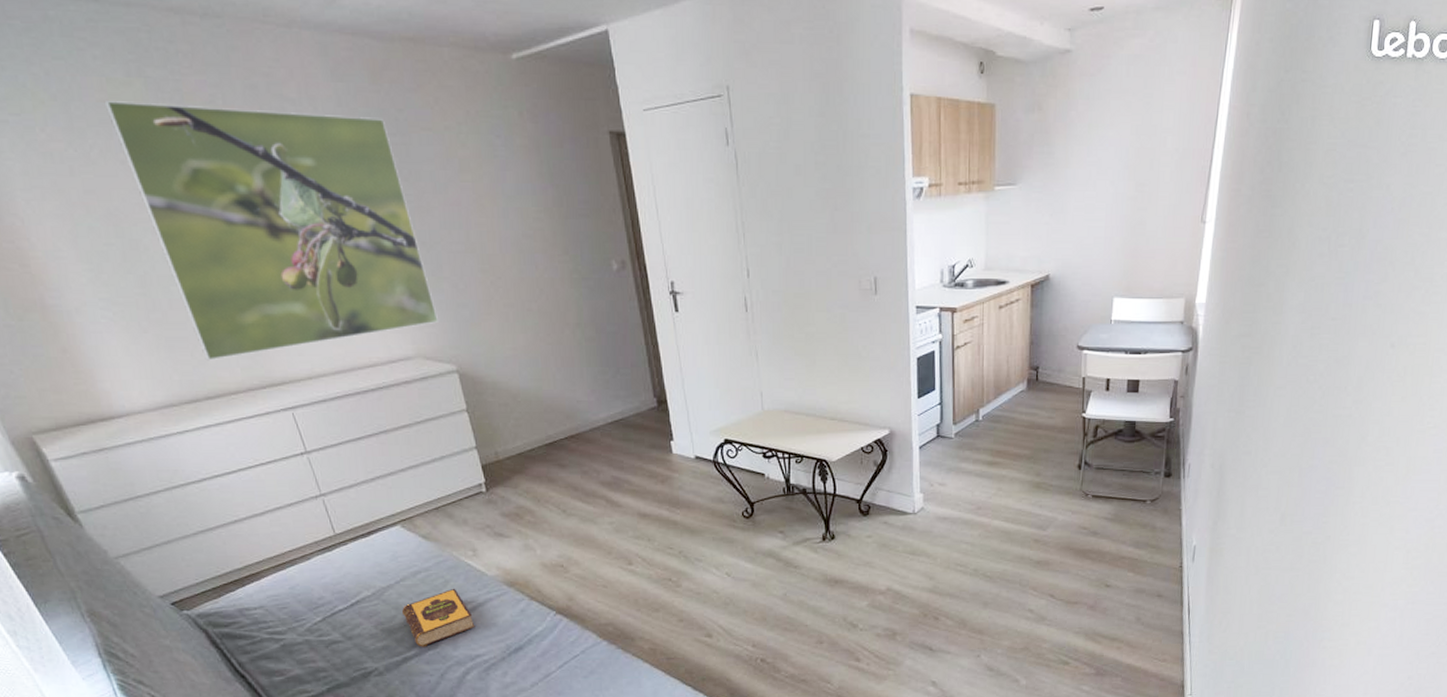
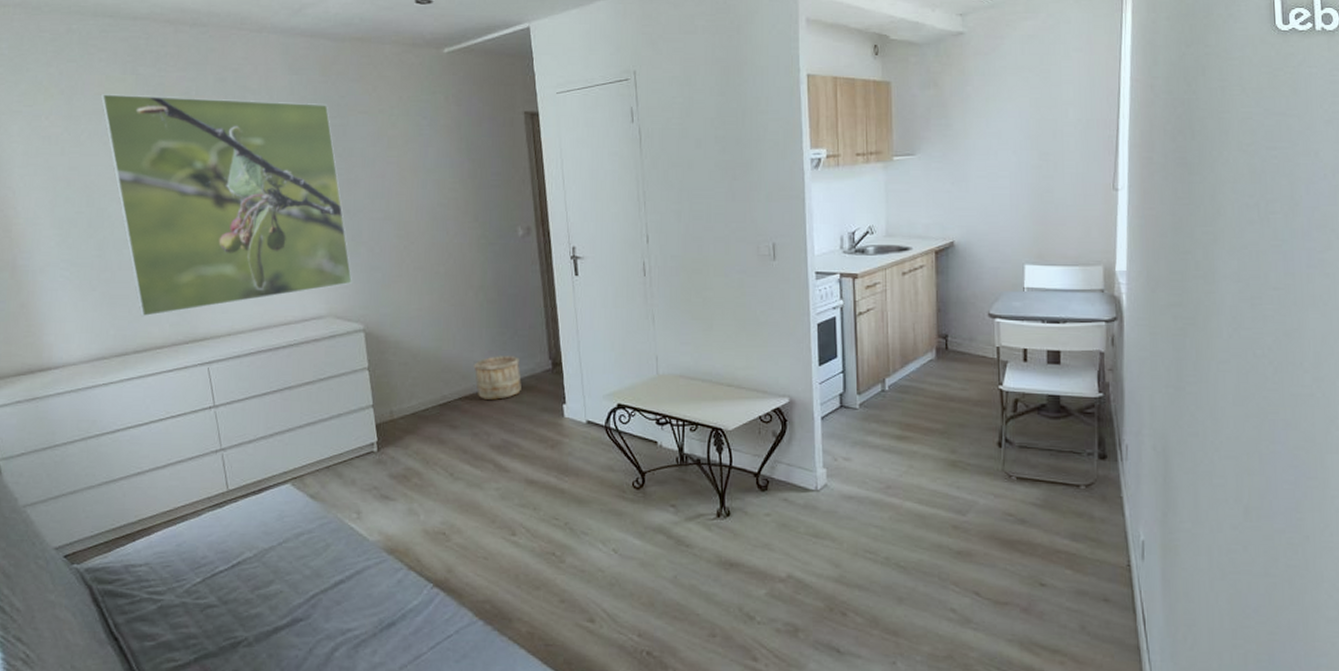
hardback book: present [402,588,475,647] -> none [280,552,350,617]
wooden bucket: none [577,395,628,438] -> present [473,356,521,400]

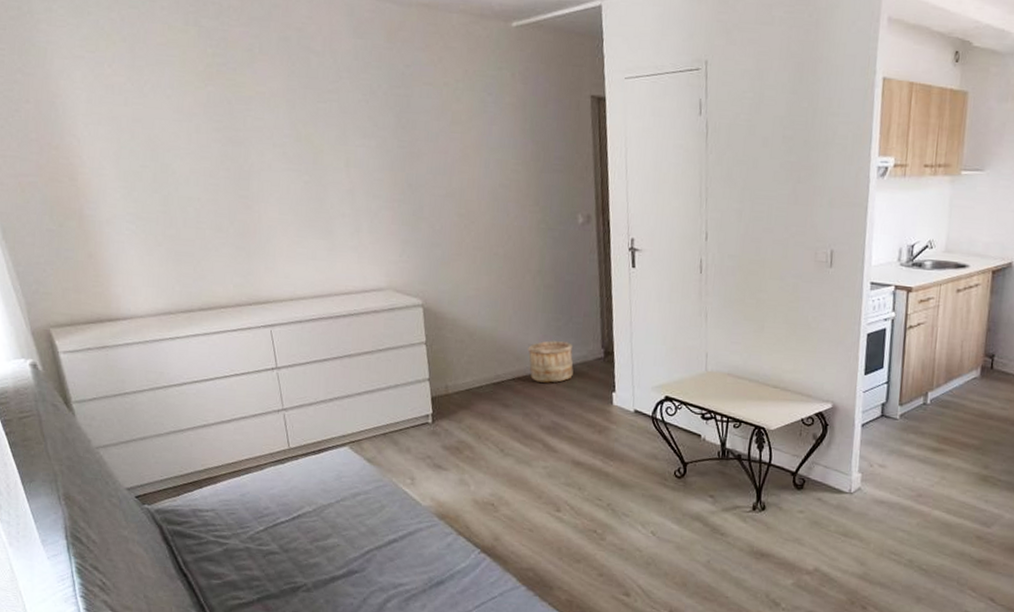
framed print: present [100,94,352,317] -> none [163,44,412,276]

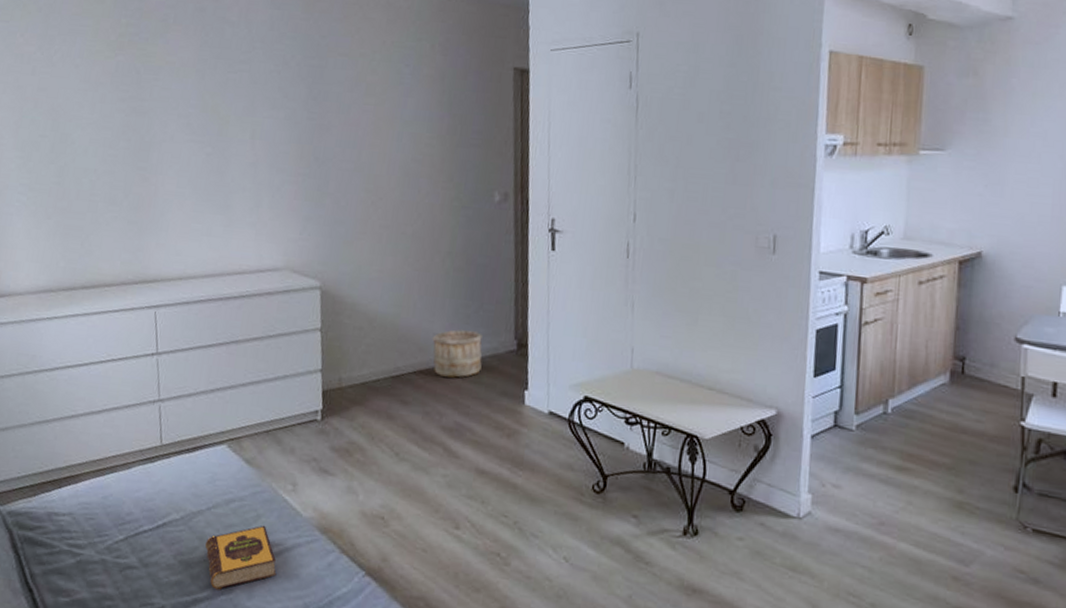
hardback book: none [338,513,403,569] -> present [205,525,277,590]

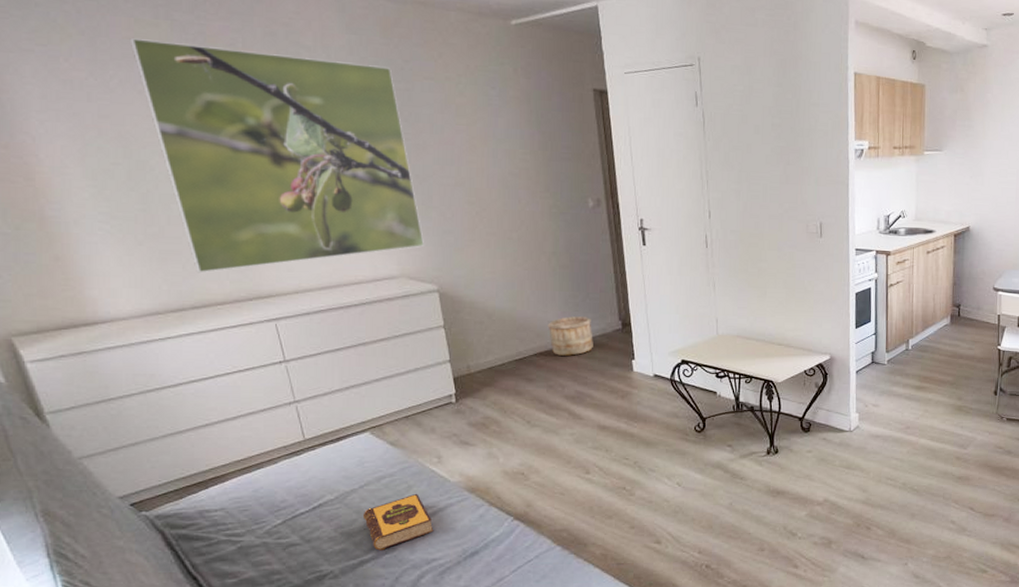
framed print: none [77,14,314,252] -> present [129,38,424,273]

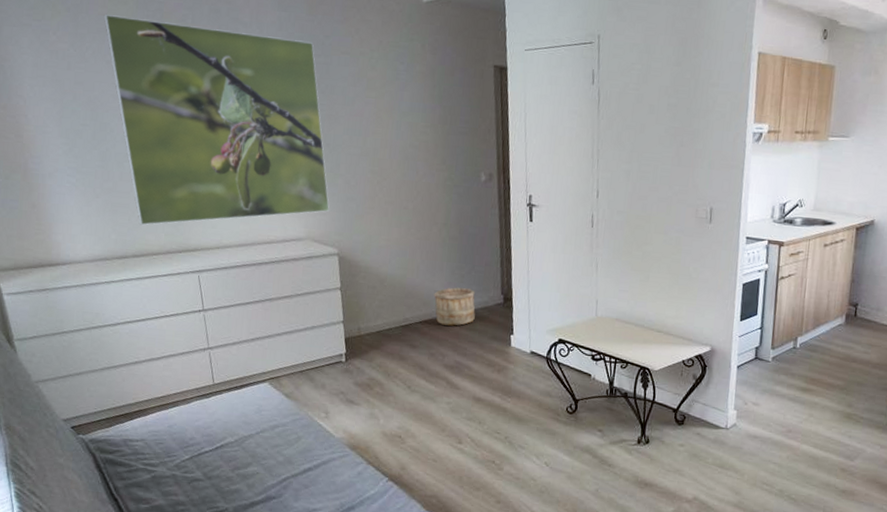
hardback book: present [364,493,434,551] -> none [257,444,317,495]

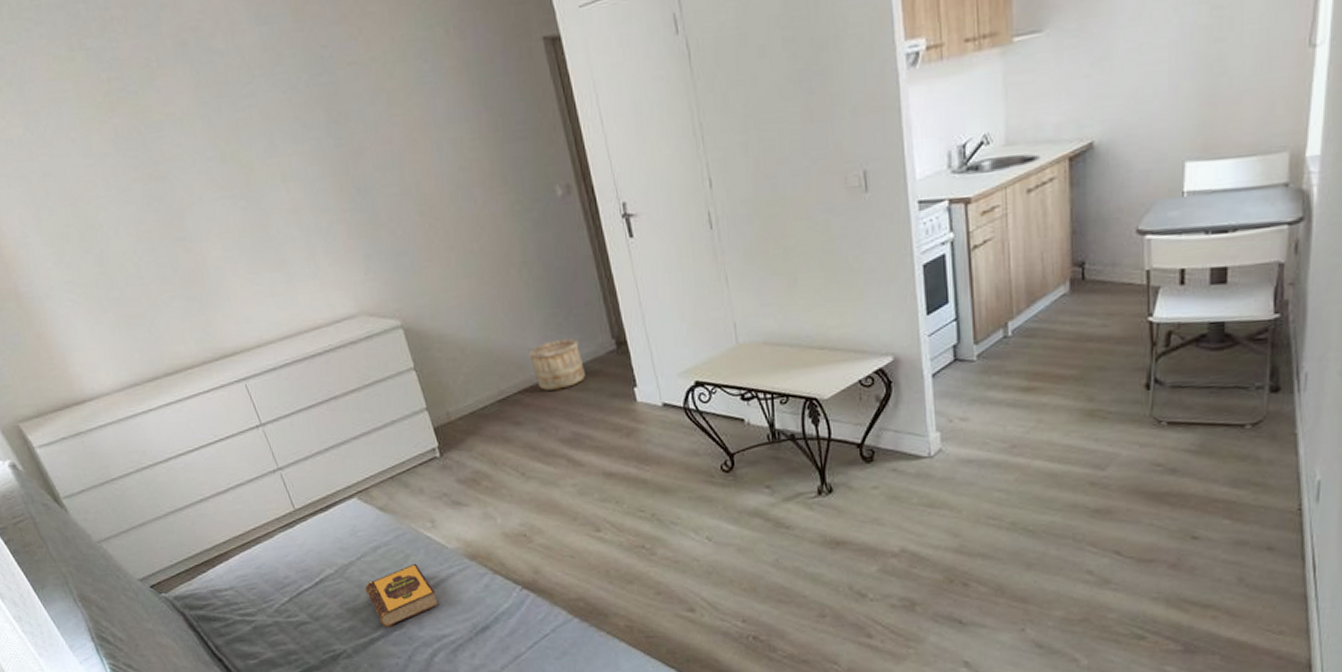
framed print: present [103,14,329,226] -> none [52,58,379,336]
hardback book: none [257,444,317,495] -> present [365,563,439,628]

